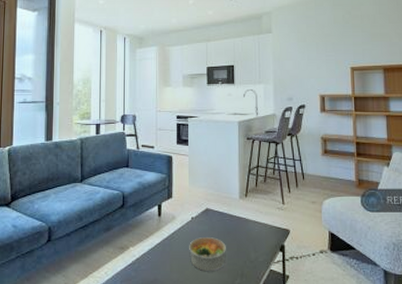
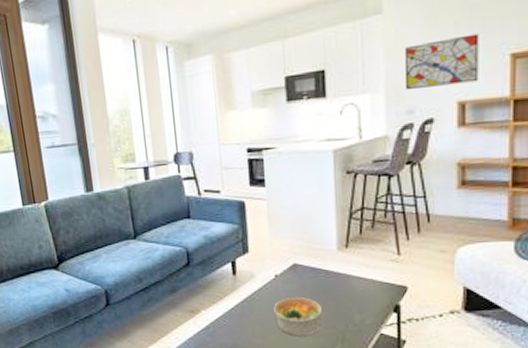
wall art: none [285,52,332,84] -> present [404,33,479,89]

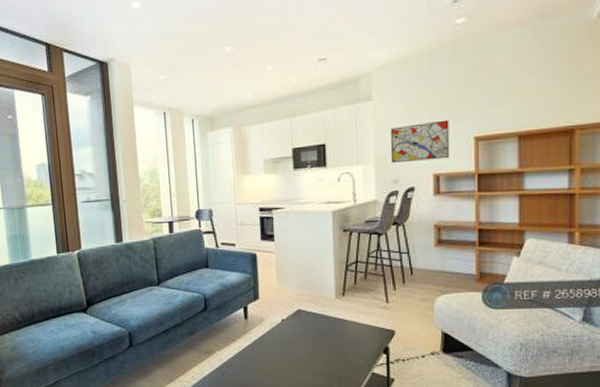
bowl: present [274,297,322,337] -> none [280,340,322,376]

